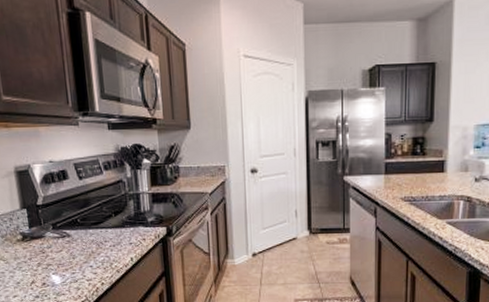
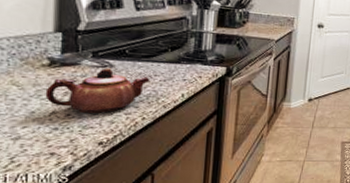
teapot: none [24,238,102,282] -> present [45,68,150,114]

